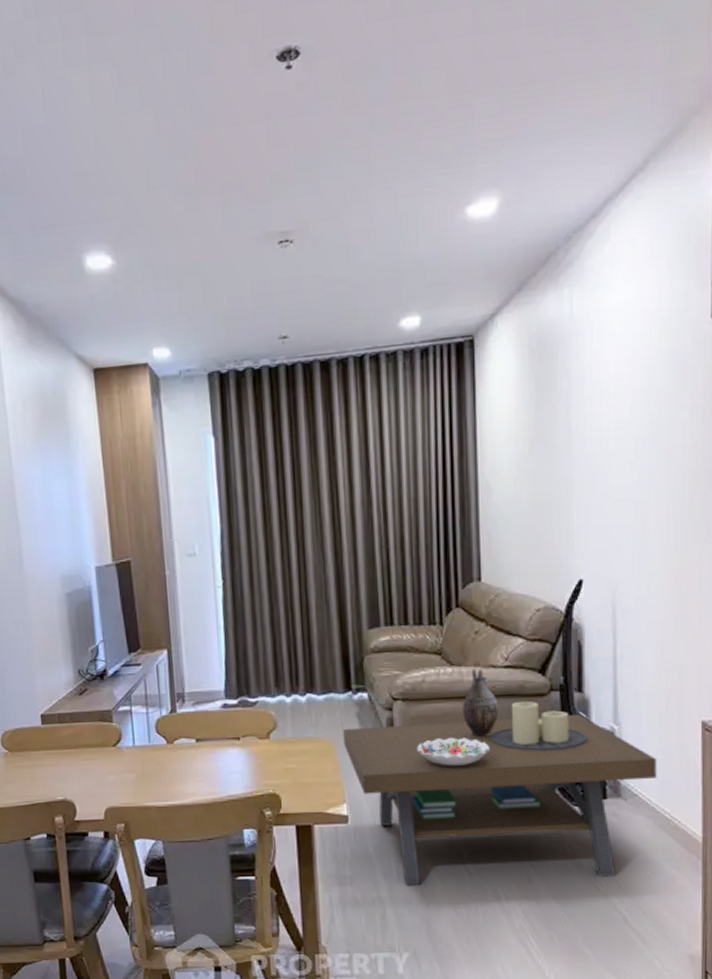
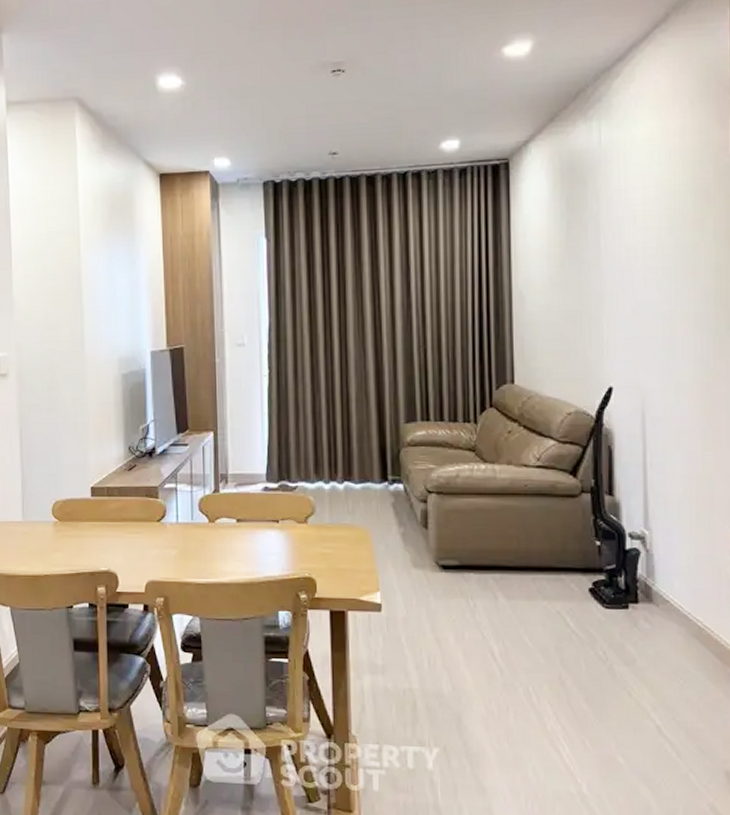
coffee table: present [343,701,657,886] -> none [379,502,688,683]
decorative bowl: present [416,737,491,766] -> none [450,532,523,561]
decorative vase: present [463,668,499,737] -> none [495,467,531,534]

